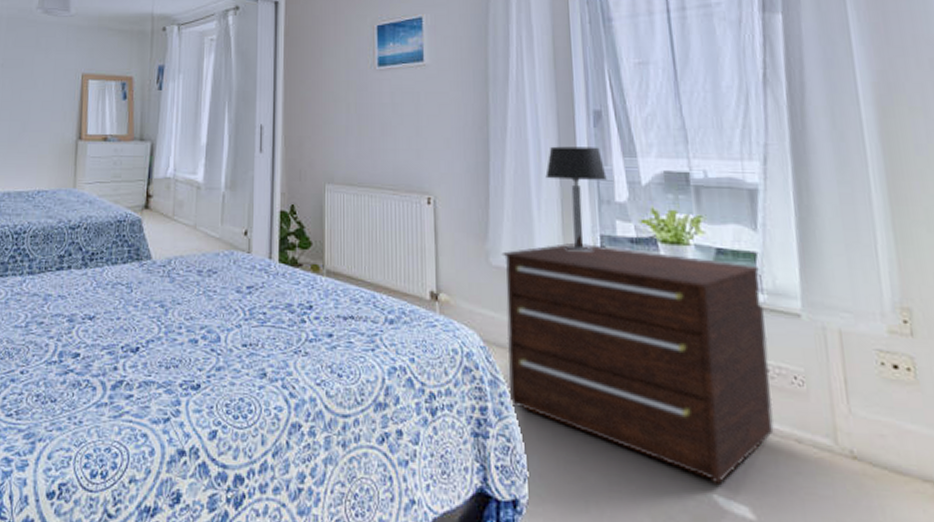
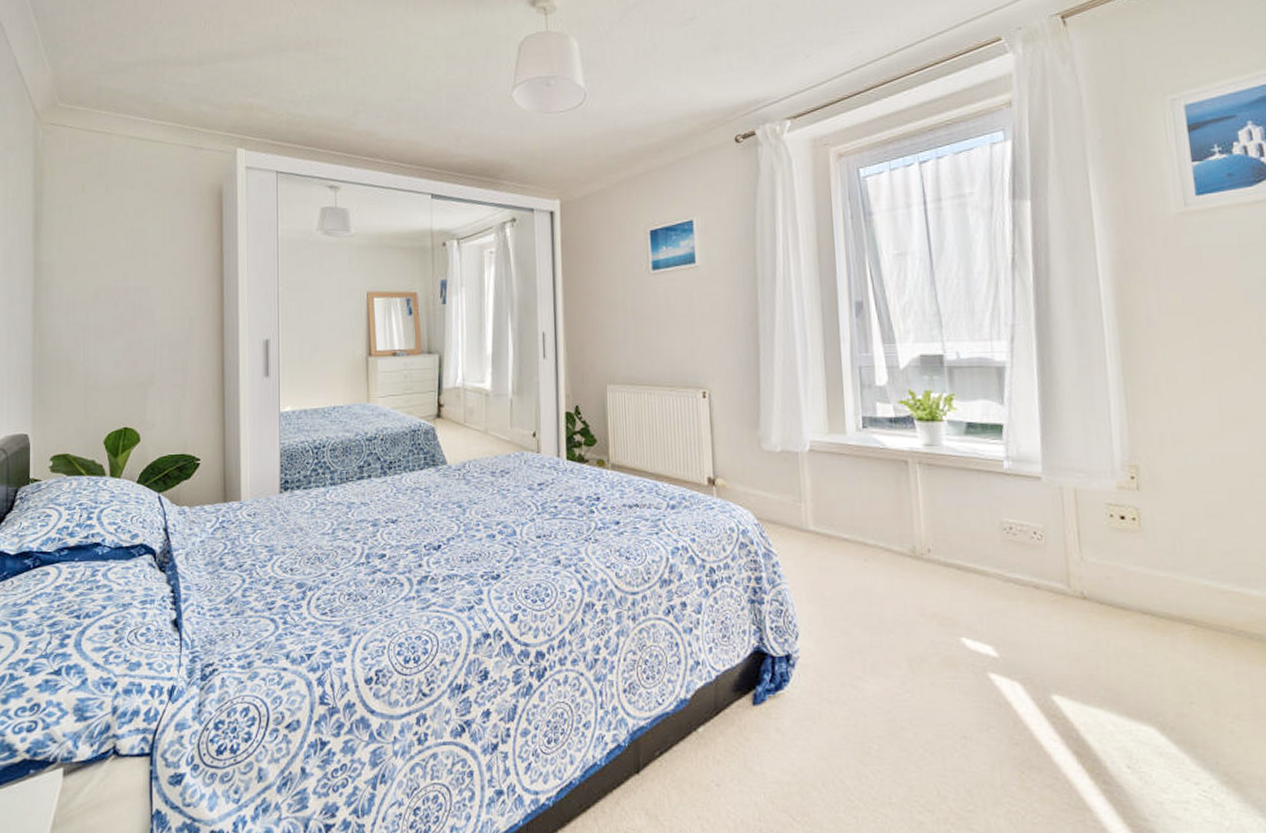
dresser: present [501,242,774,484] -> none [772,425,1015,629]
table lamp: present [545,146,607,252] -> none [811,336,868,433]

